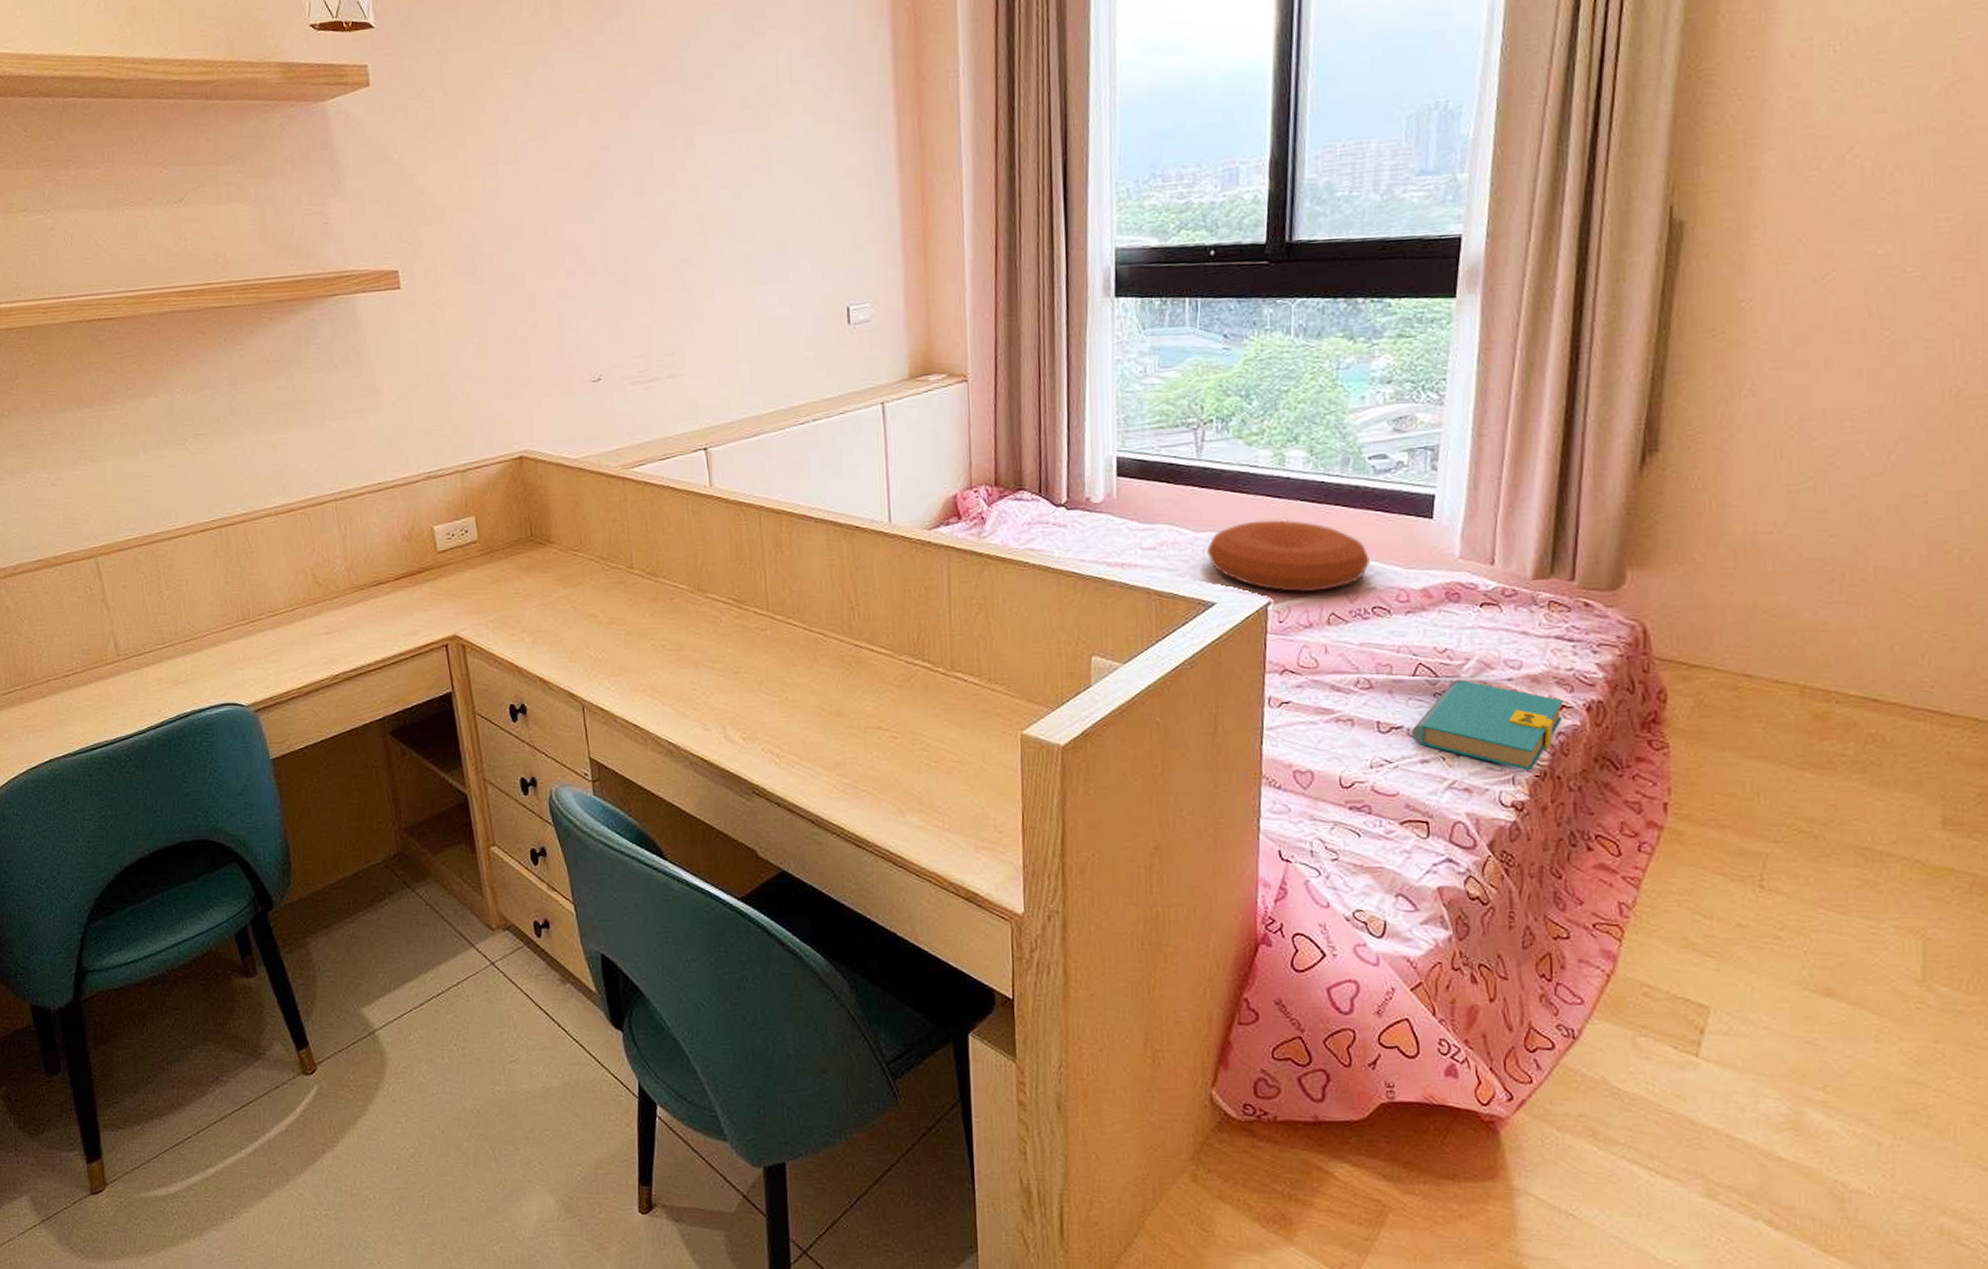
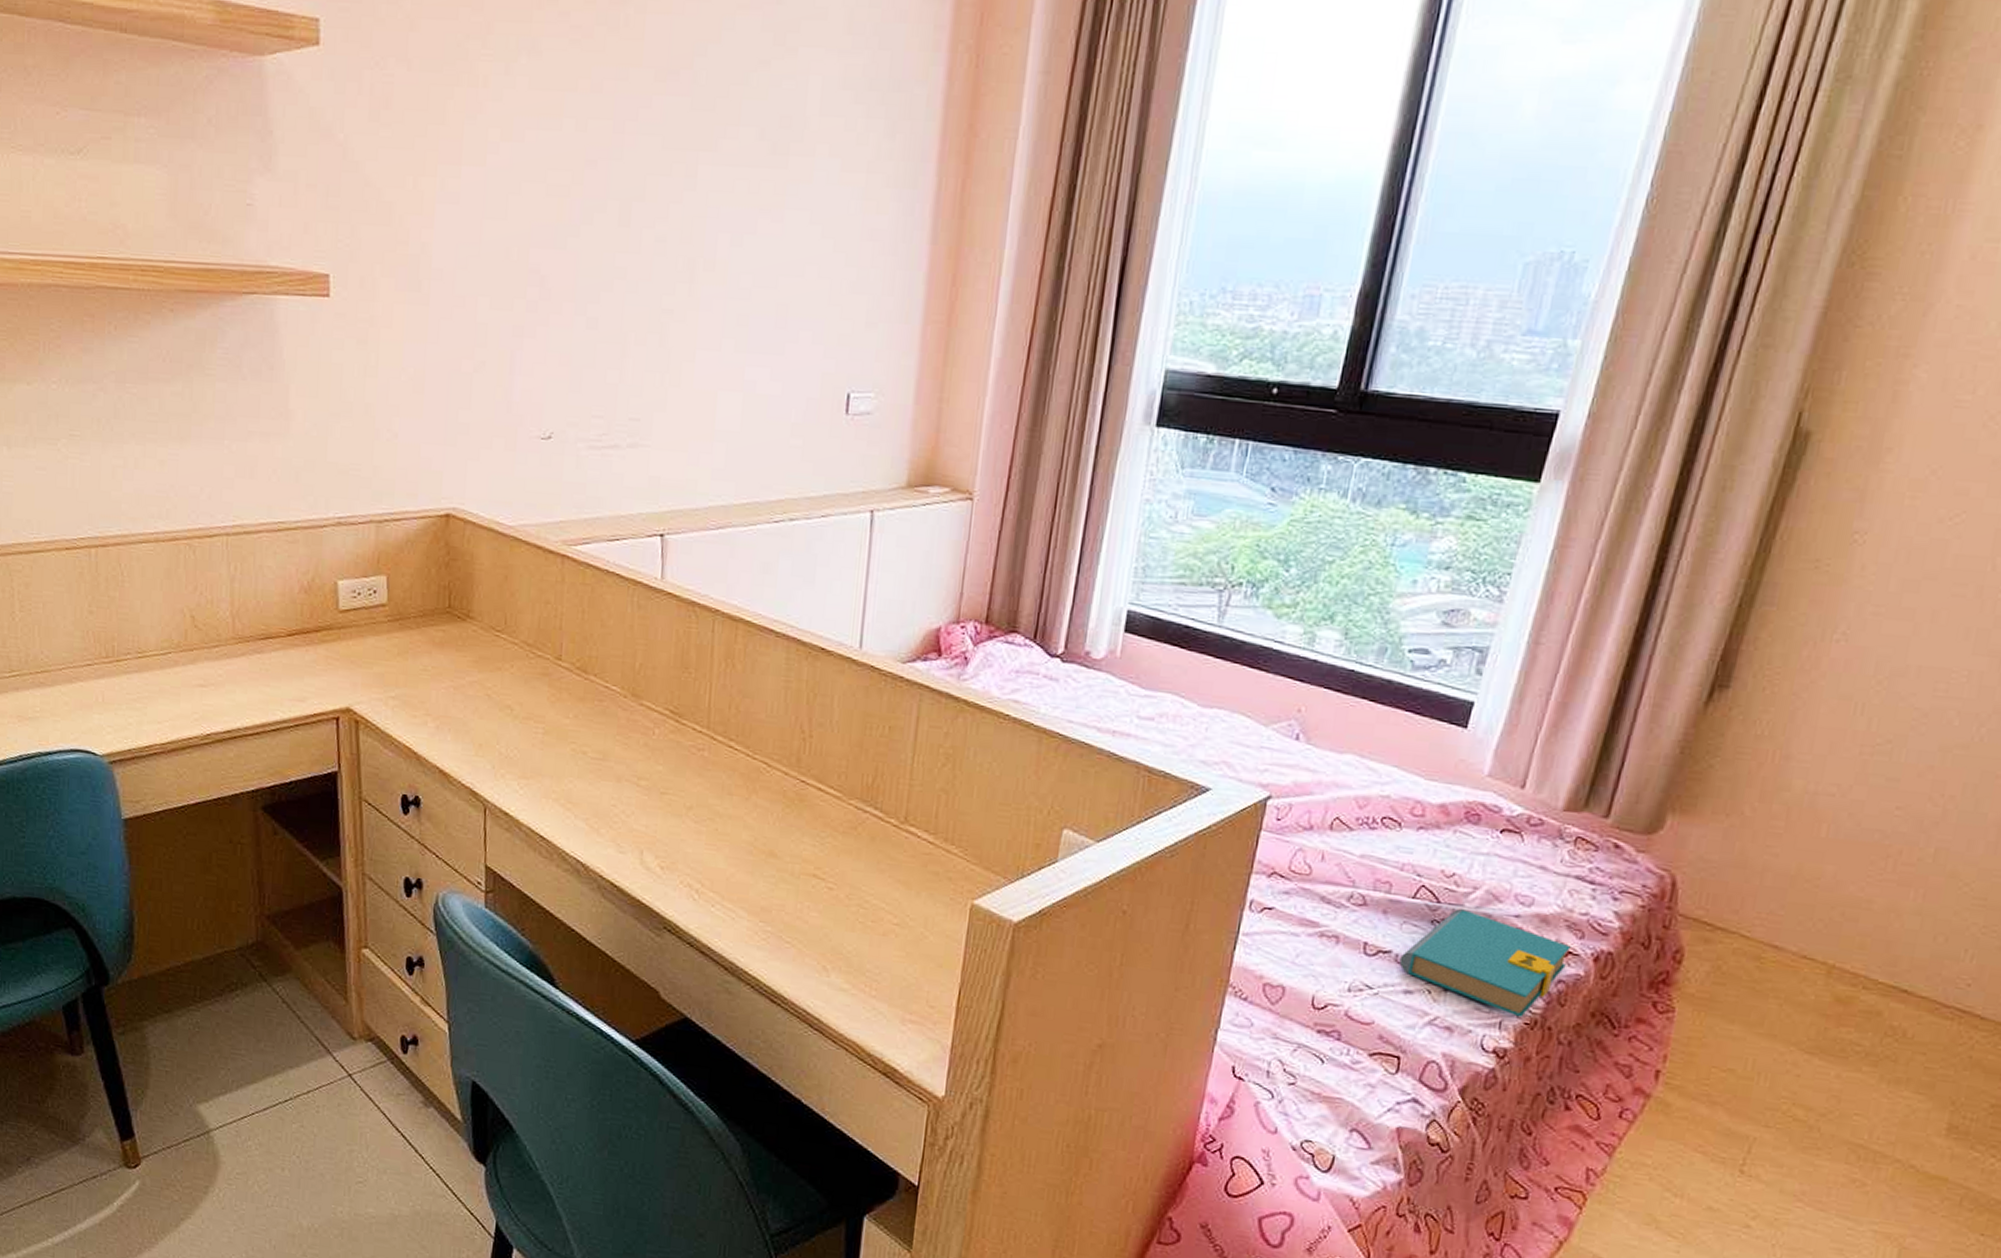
cushion: present [1207,519,1370,593] -> none [1210,703,1390,792]

